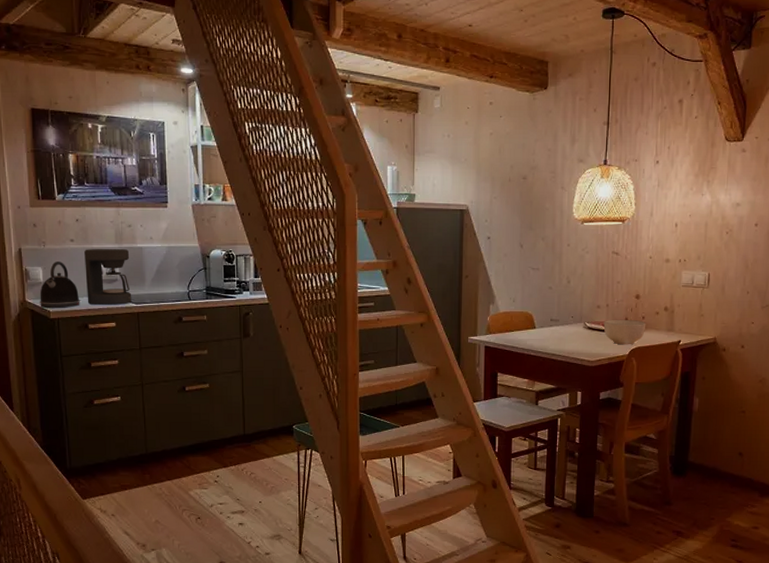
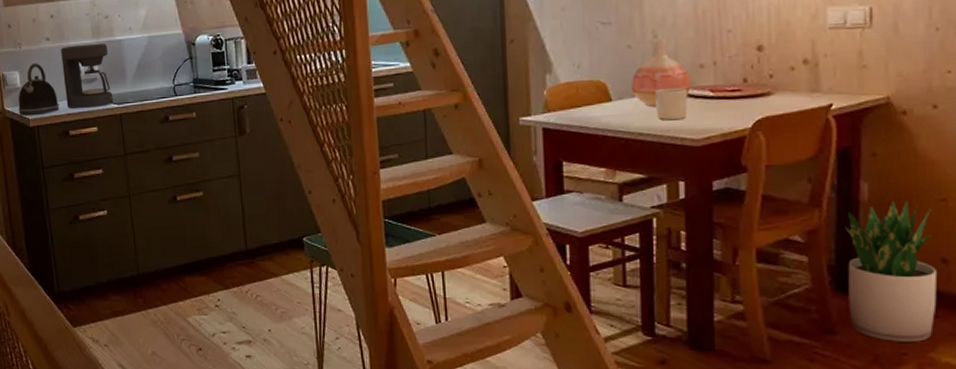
vase: none [550,284,591,336] -> present [632,39,692,108]
mug: none [565,322,588,346] -> present [655,88,688,121]
bowl: present [603,319,646,345] -> none [711,79,777,116]
planter: none [681,412,735,510] -> present [845,201,937,342]

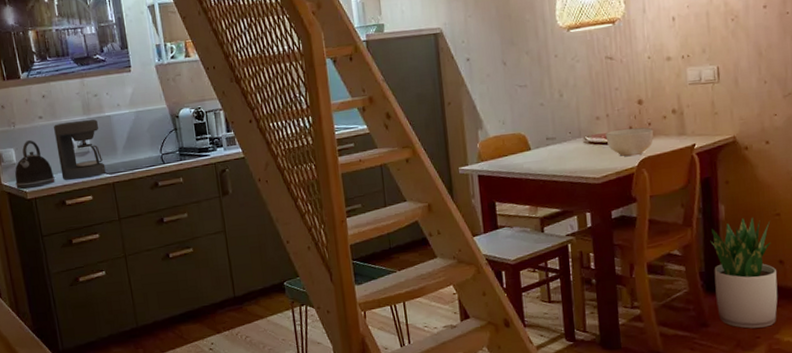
vase: present [632,39,692,108] -> none [545,97,591,154]
mug: present [655,88,688,121] -> none [564,136,590,164]
bowl: none [711,79,777,116] -> present [605,127,654,157]

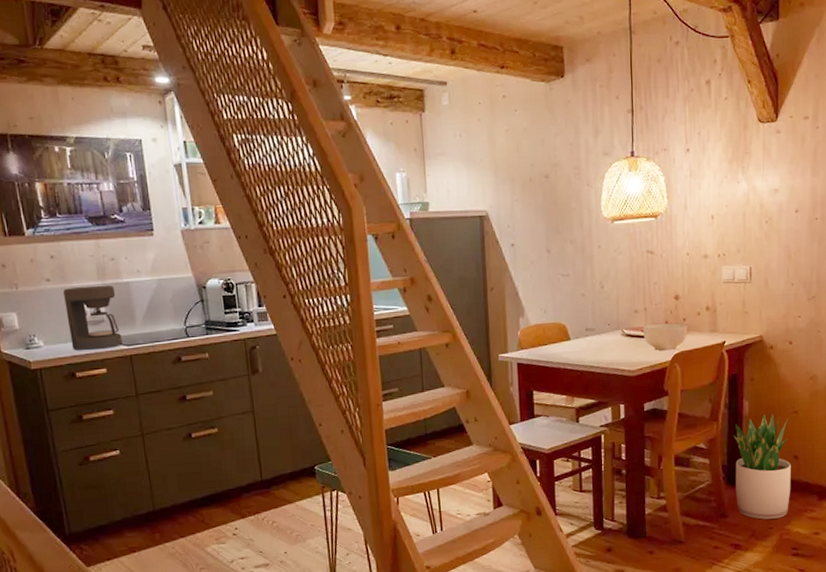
kettle: present [14,140,56,189] -> none [16,304,64,358]

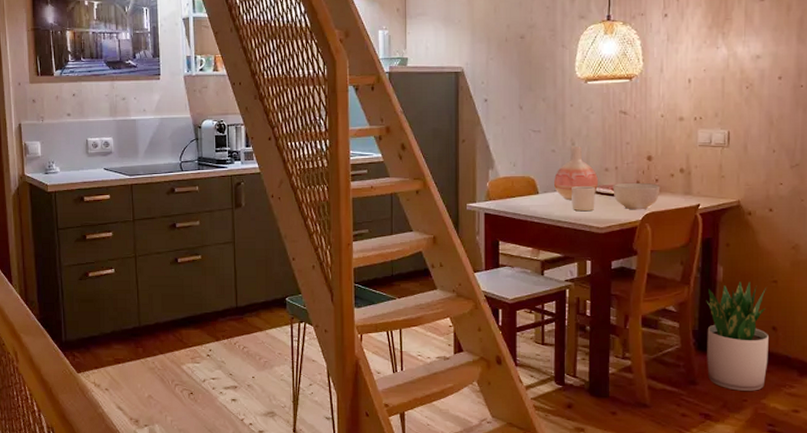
coffee maker: present [63,285,123,352] -> none [80,121,126,178]
vase: none [585,289,629,346] -> present [554,146,599,201]
mug: none [603,329,626,356] -> present [572,186,595,212]

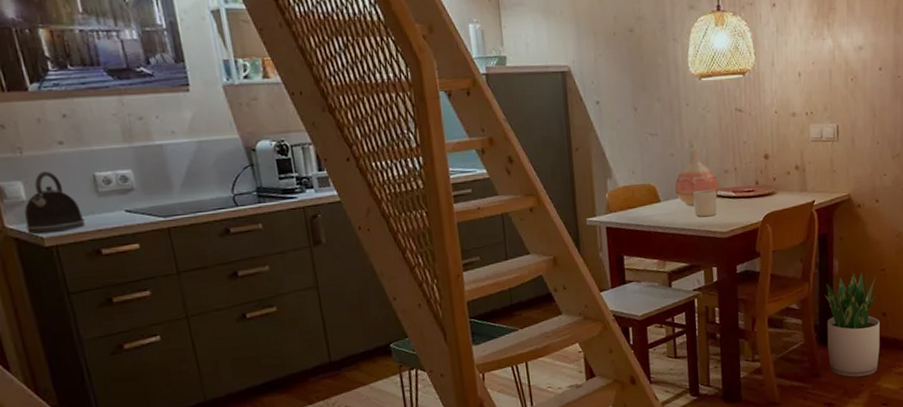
kettle: none [38,136,76,181] -> present [24,171,86,234]
bowl: present [613,182,660,210] -> none [733,182,778,211]

